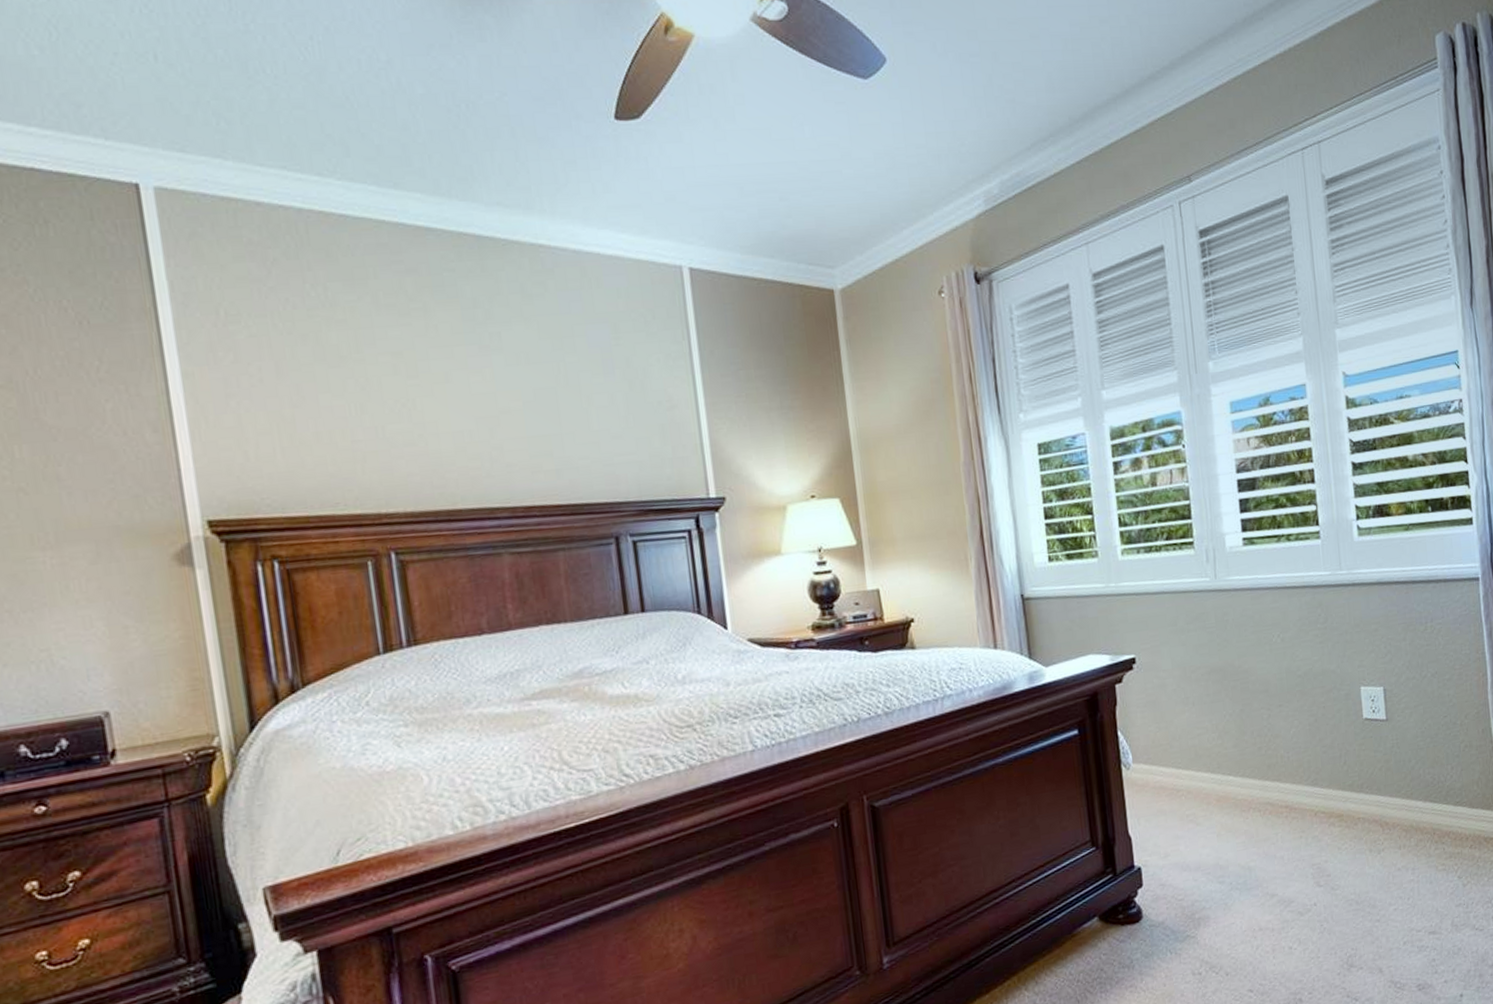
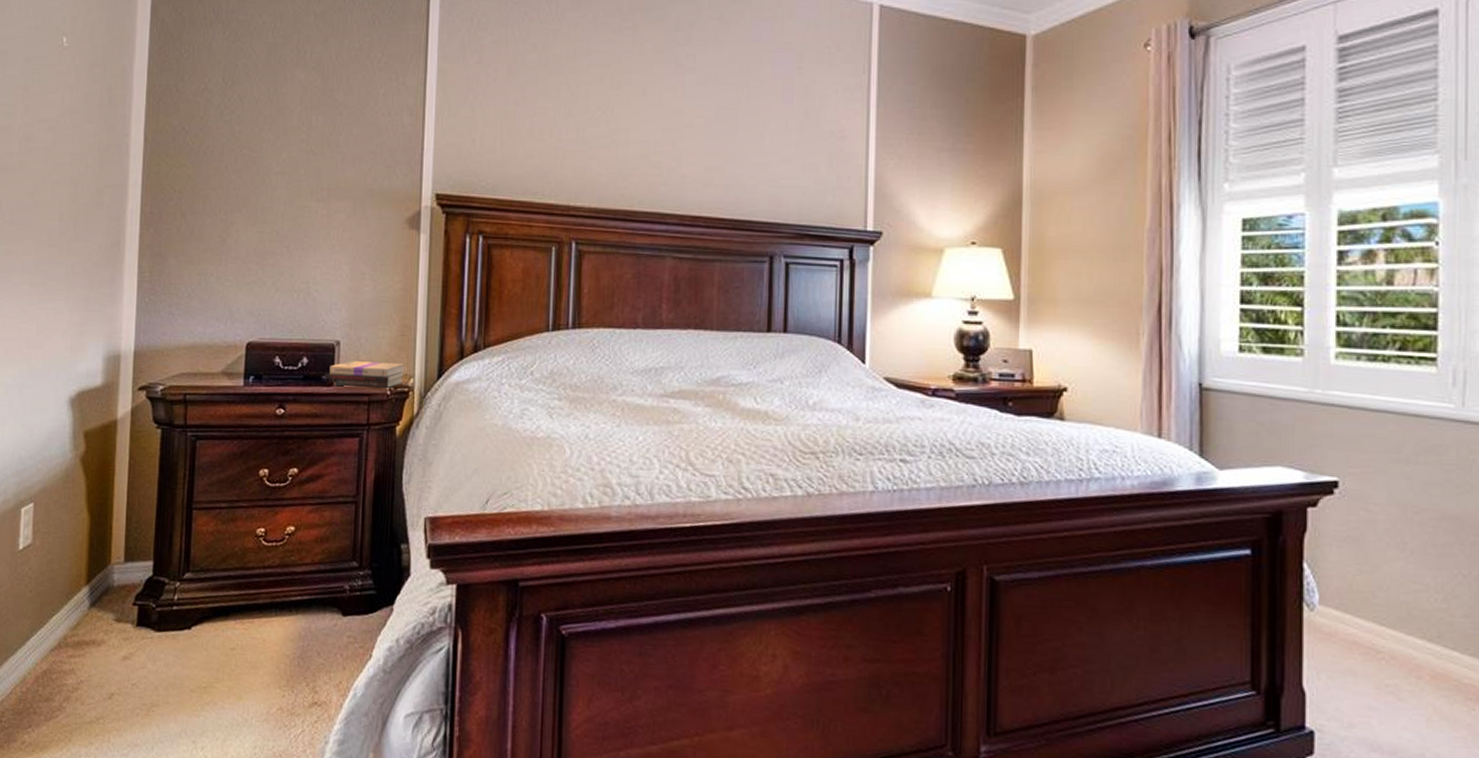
books: none [95,722,206,765] -> present [324,361,406,389]

